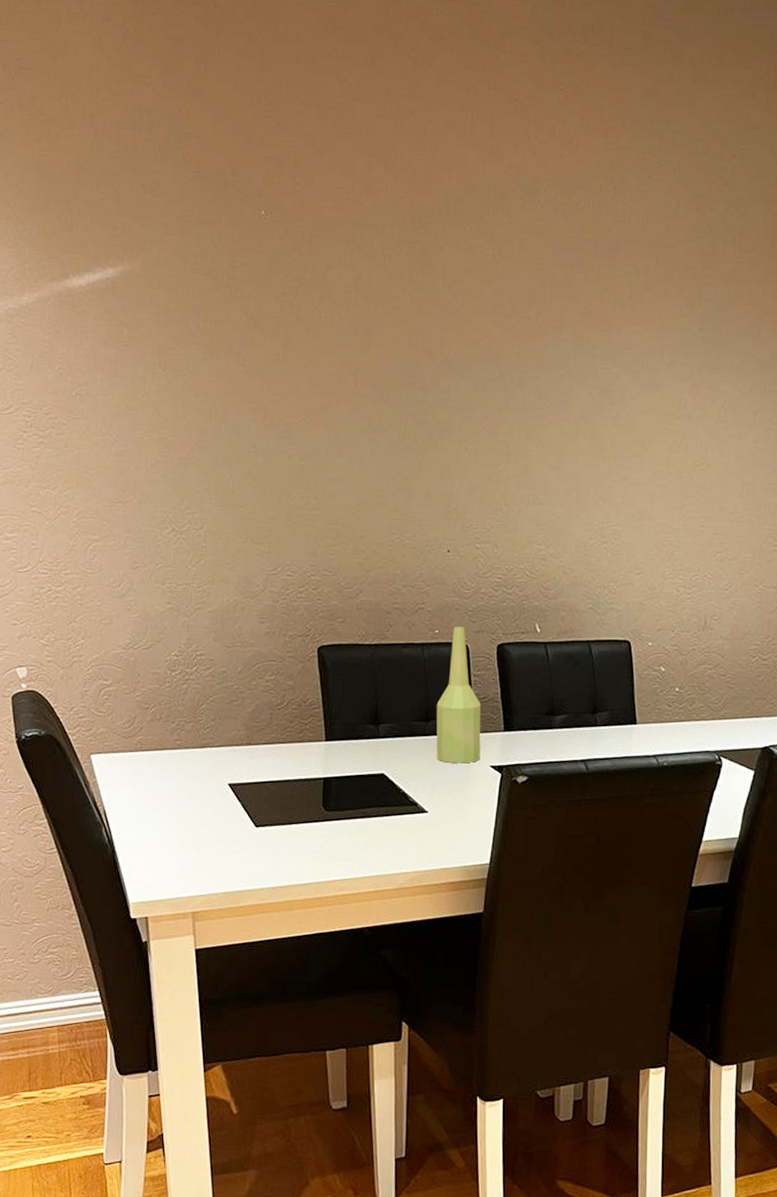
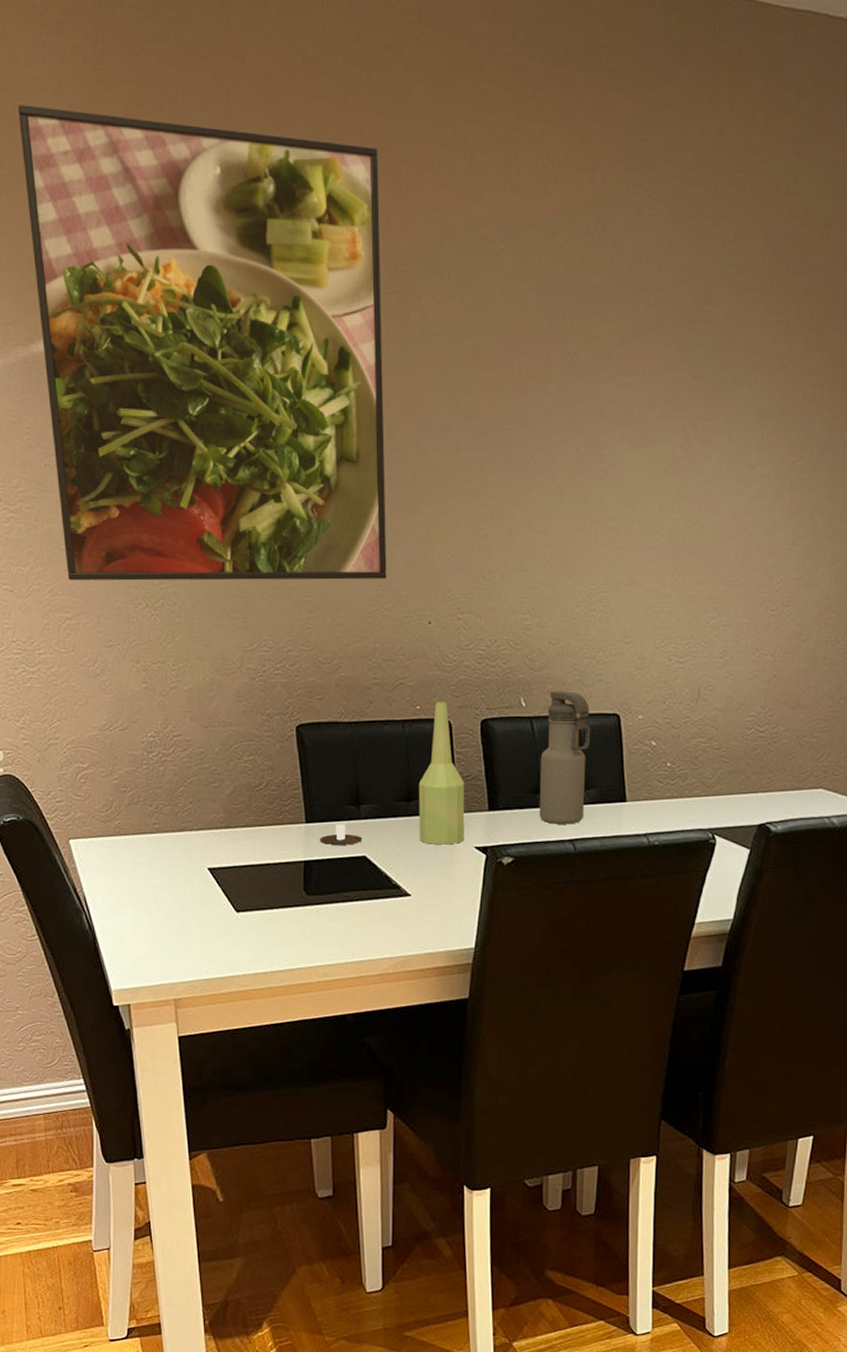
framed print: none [58,57,408,509] -> present [18,105,387,581]
candle: none [338,741,382,763] -> present [319,823,363,845]
water bottle: none [552,618,603,745] -> present [539,691,591,824]

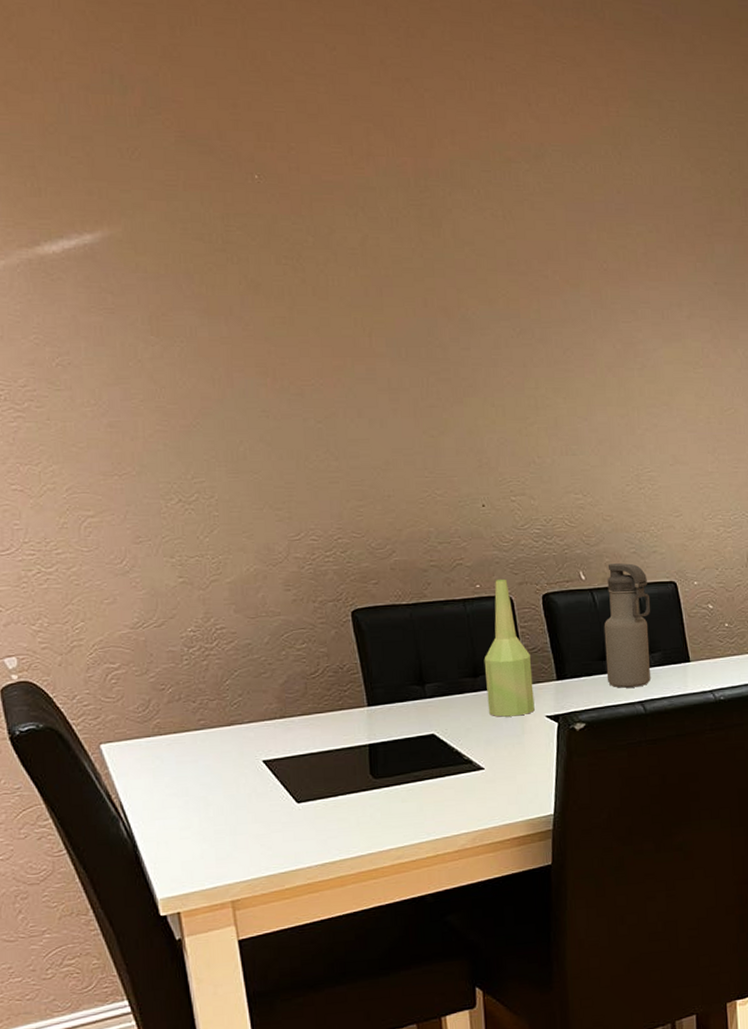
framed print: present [18,105,387,581] -> none [12,19,437,479]
candle: present [319,823,363,845] -> none [383,703,430,726]

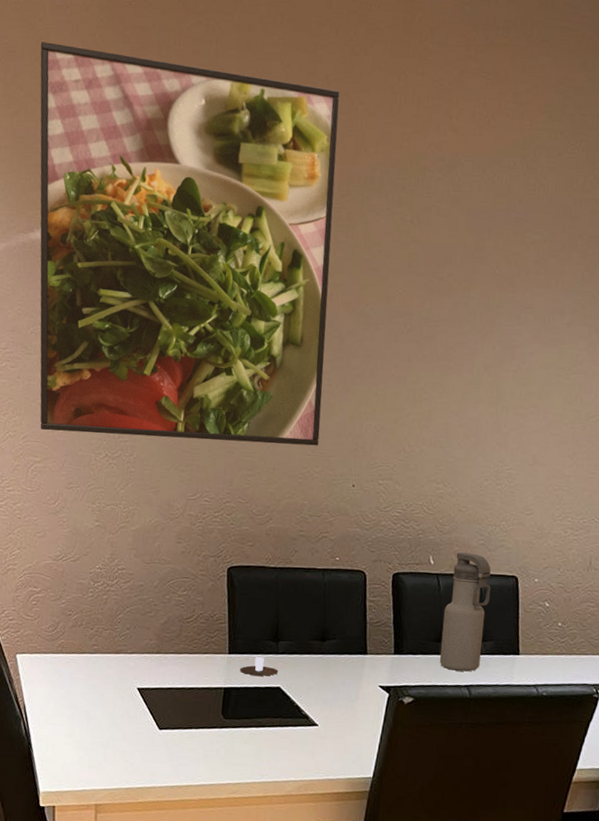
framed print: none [12,19,437,479] -> present [40,42,340,446]
candle: none [383,703,430,726] -> present [239,656,279,676]
bottle: present [484,578,535,717] -> none [329,554,374,682]

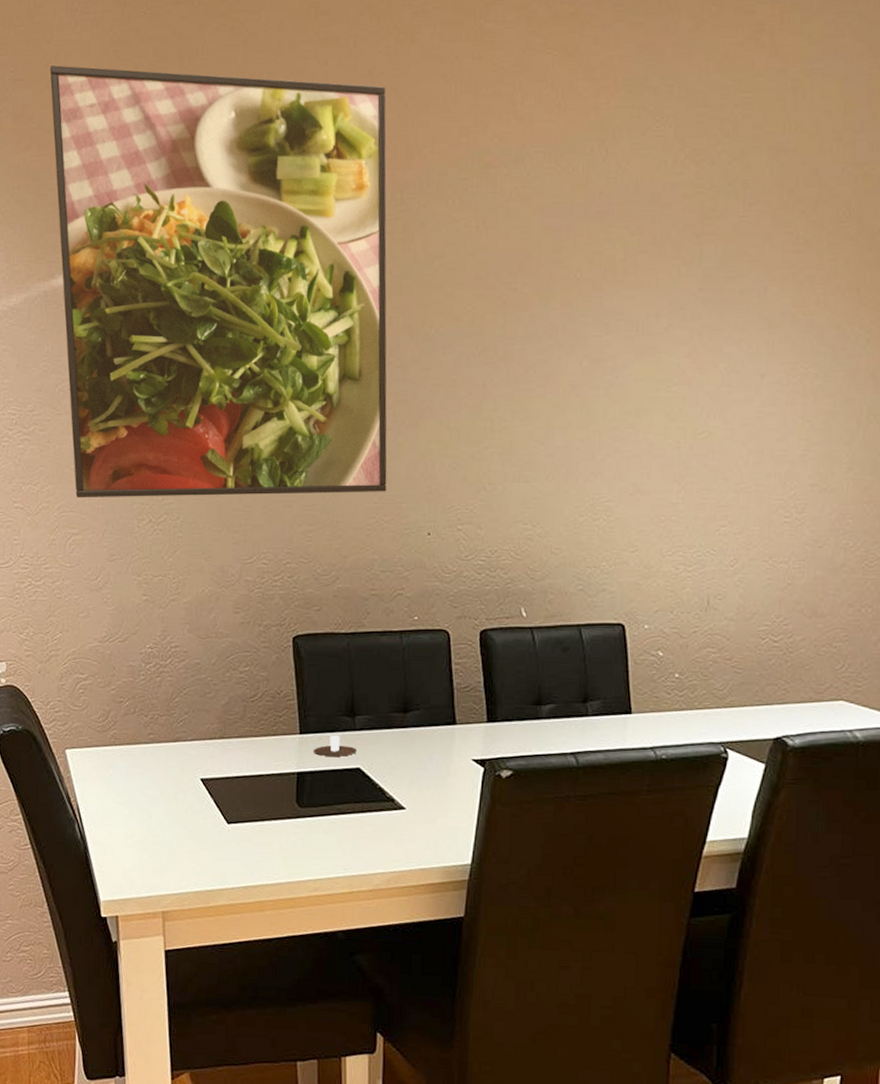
water bottle: present [439,552,491,672] -> none [539,601,595,737]

